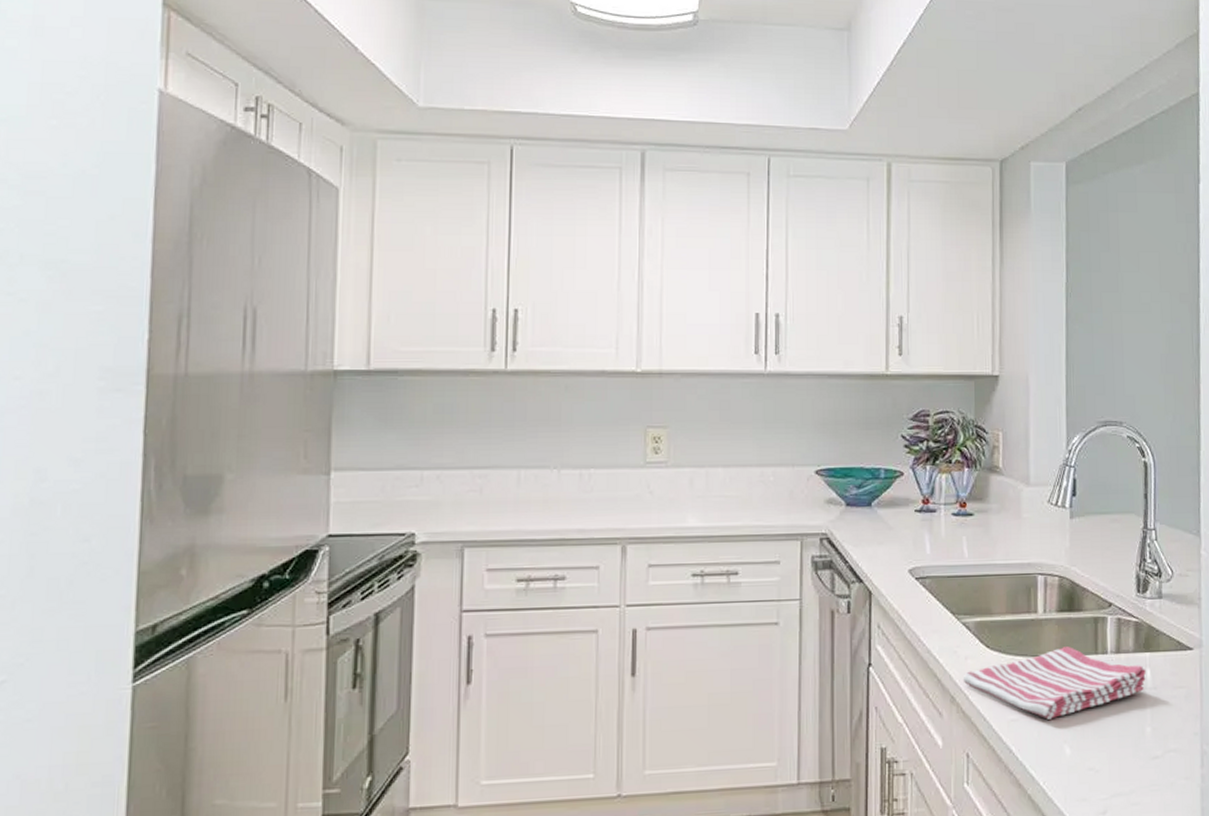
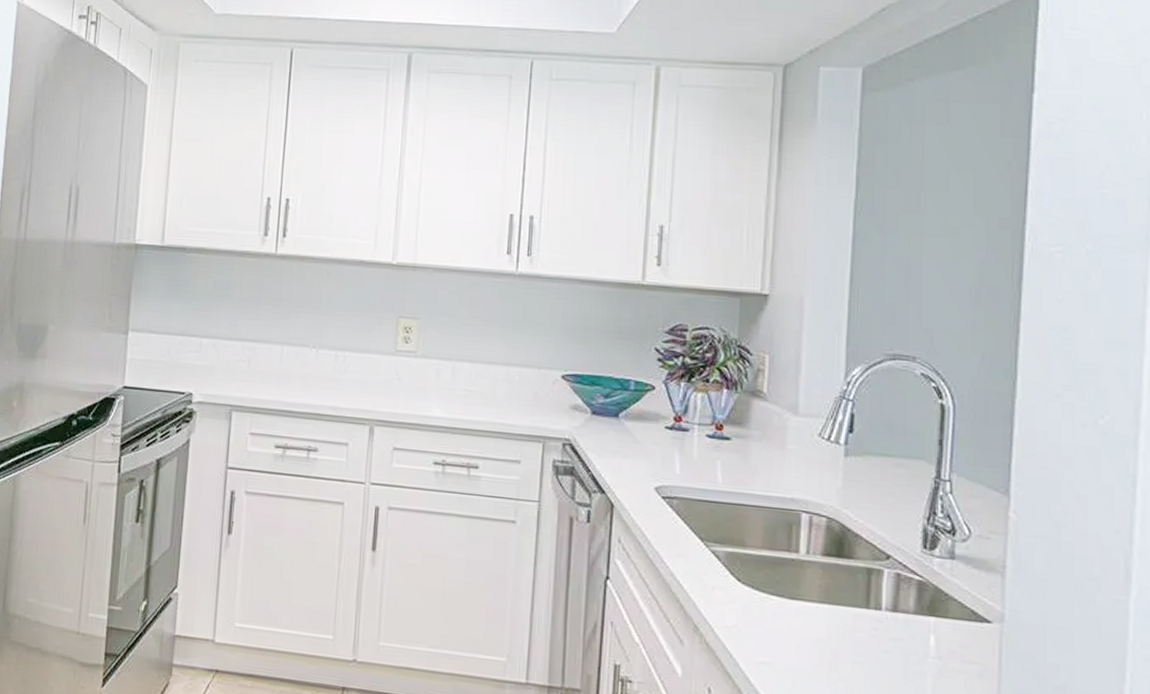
dish towel: present [963,647,1146,720] -> none [708,594,929,670]

